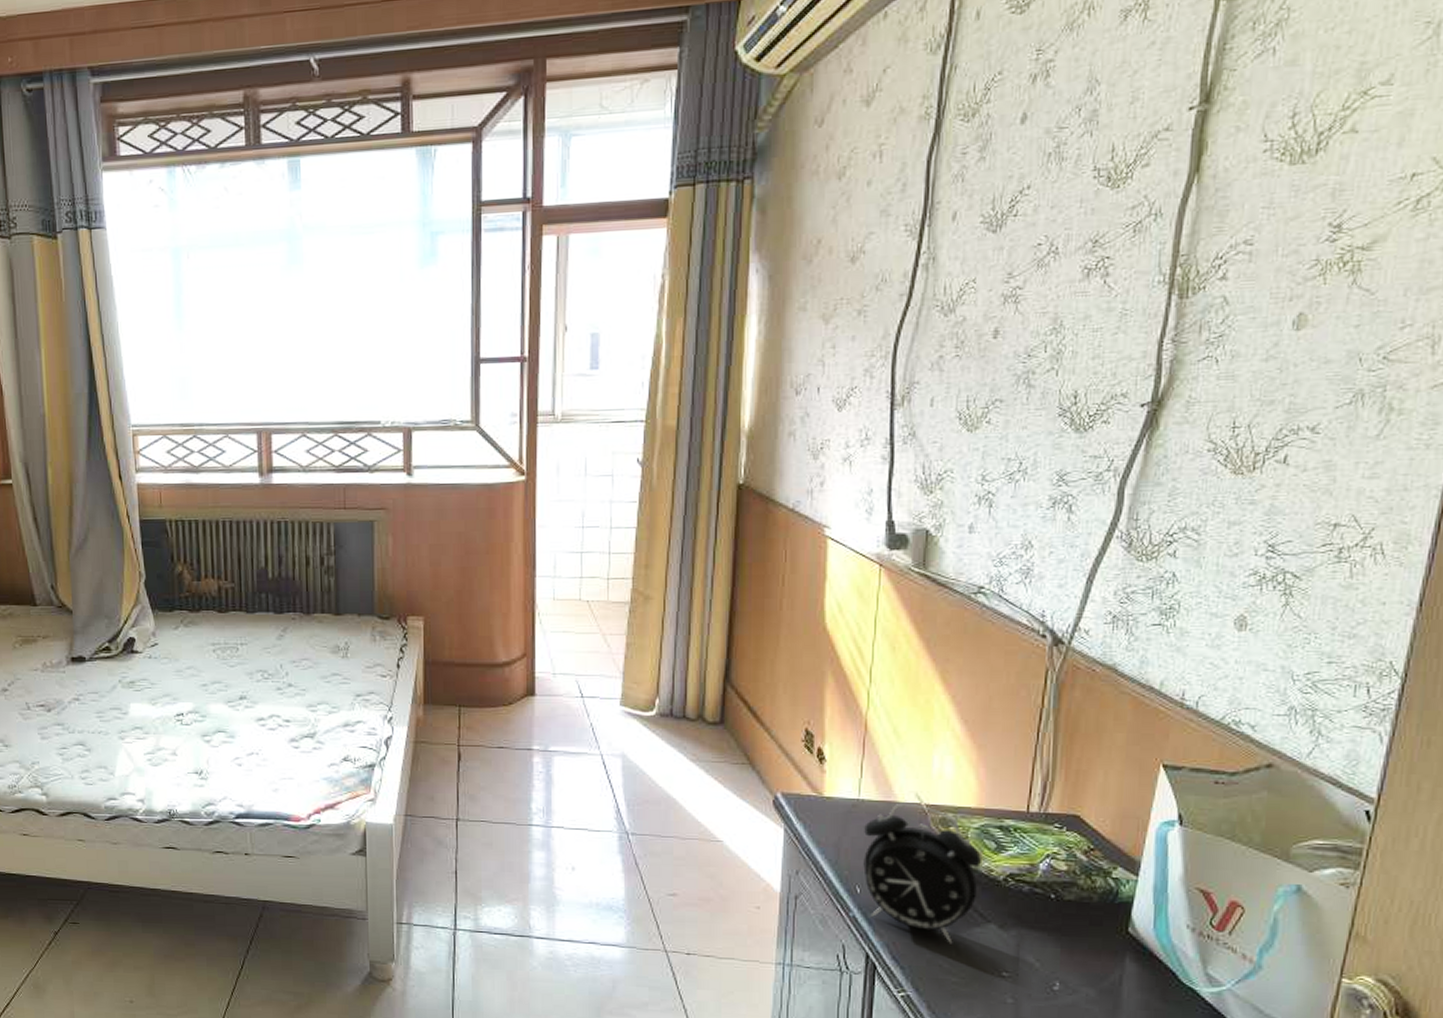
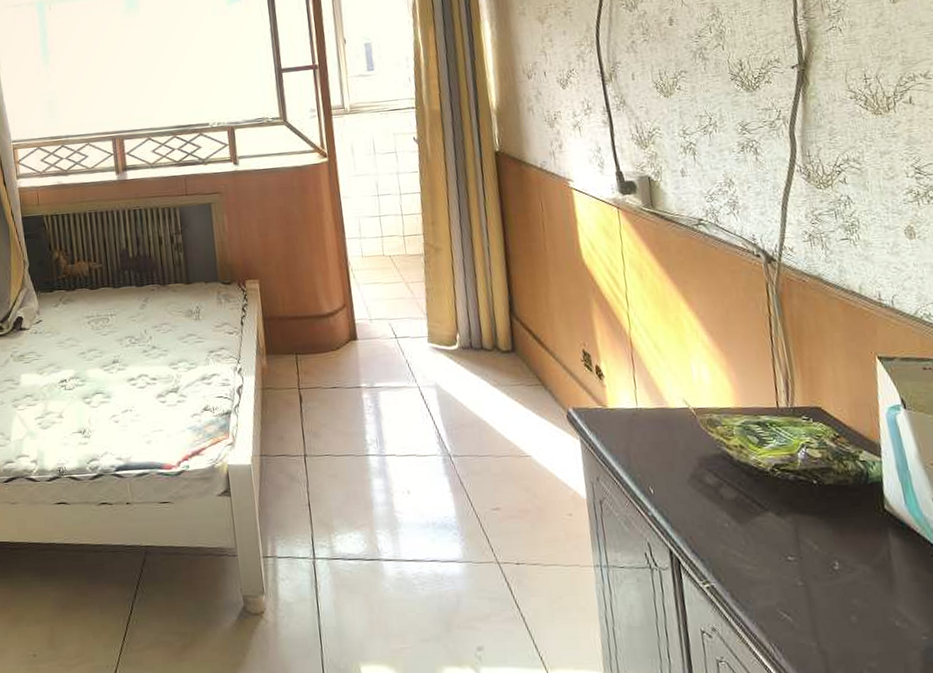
alarm clock: present [863,802,981,944] -> none [646,408,752,534]

